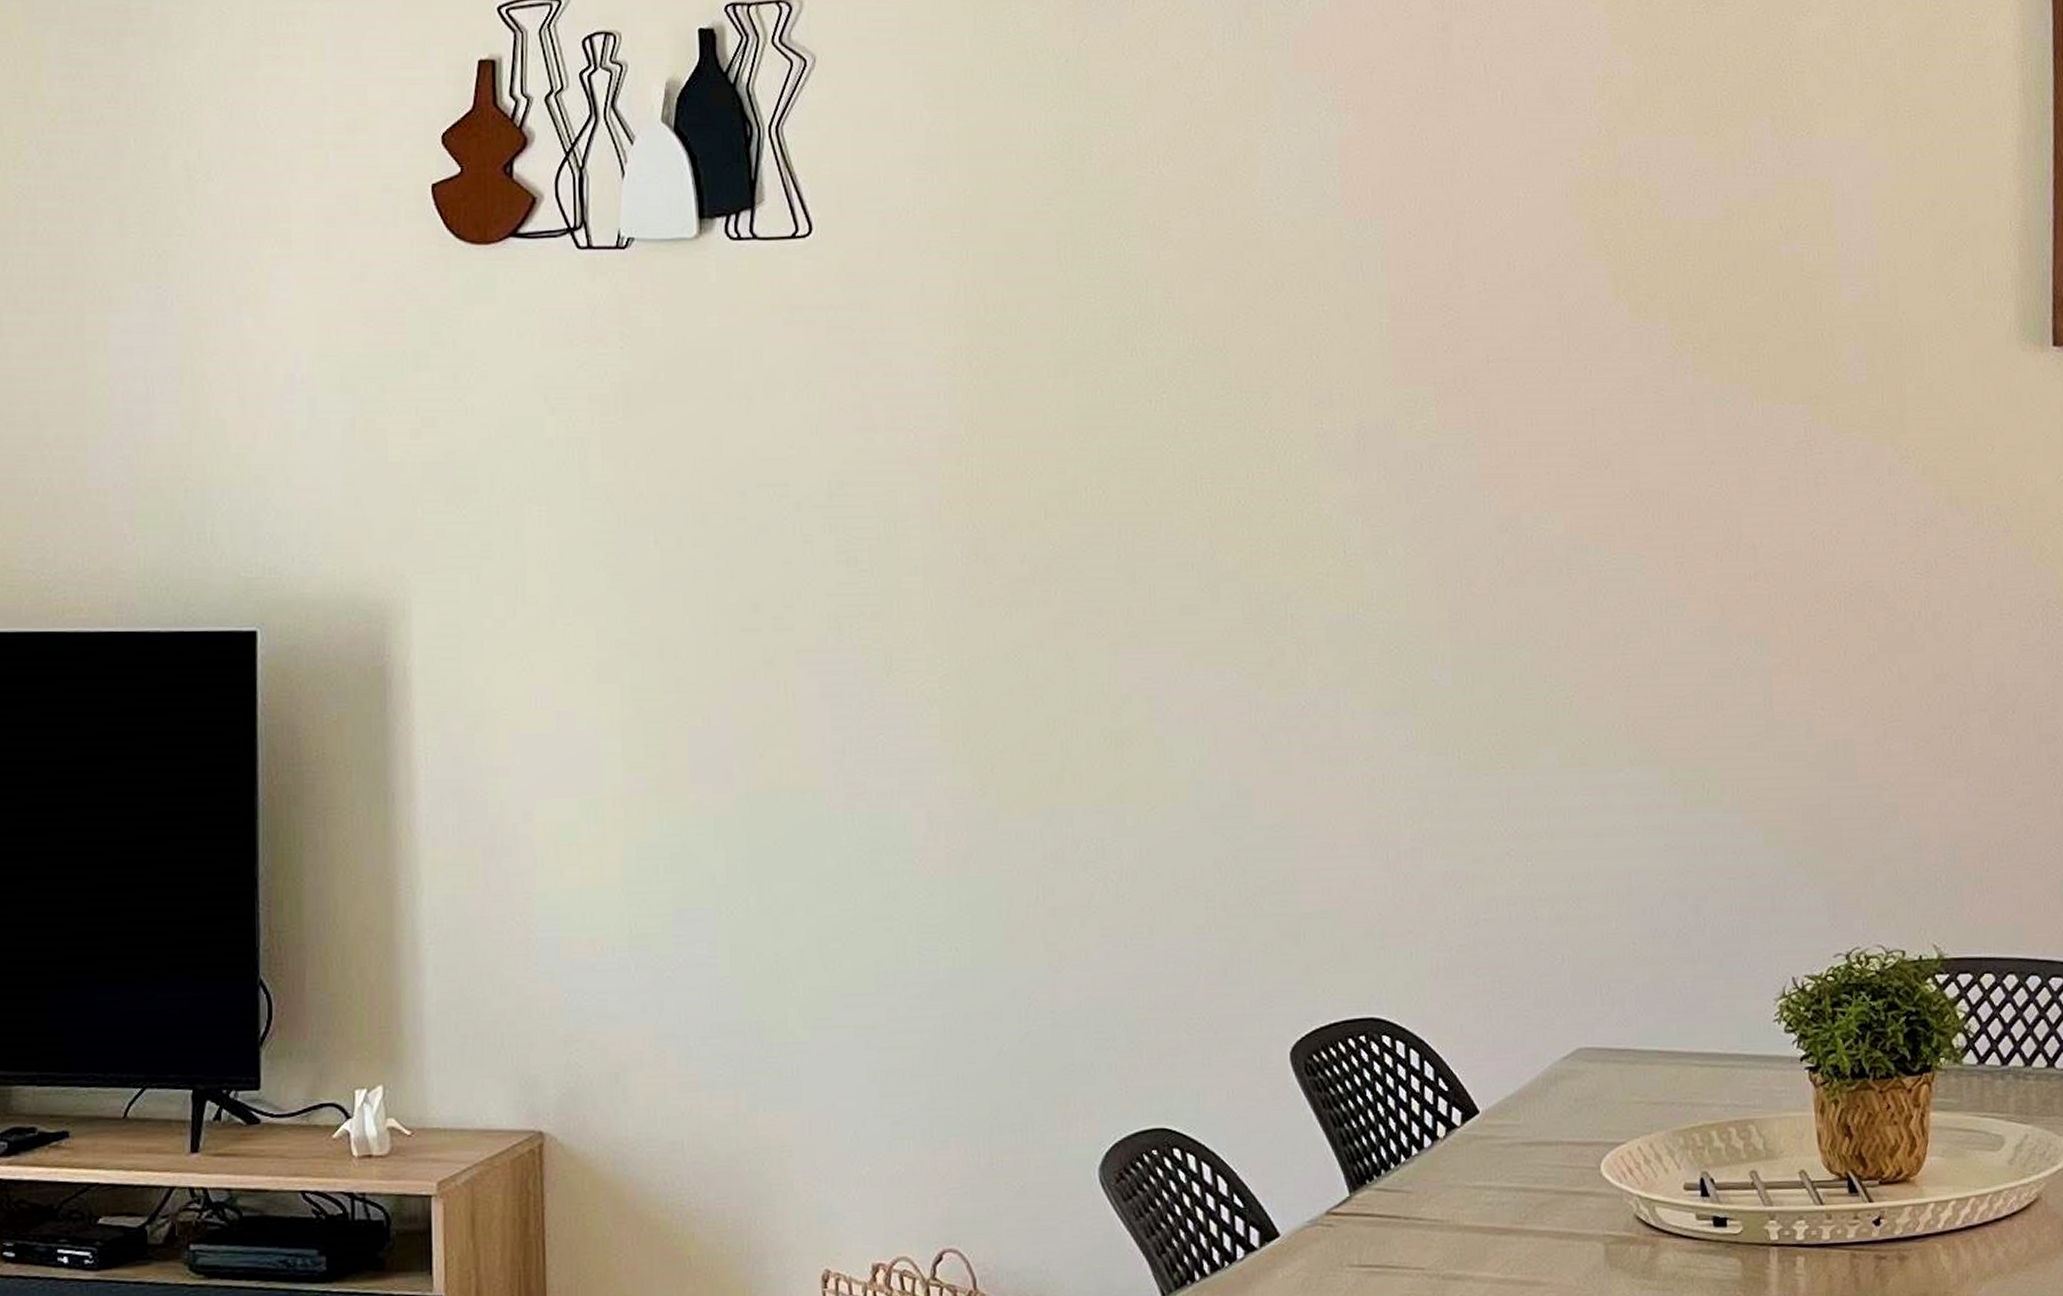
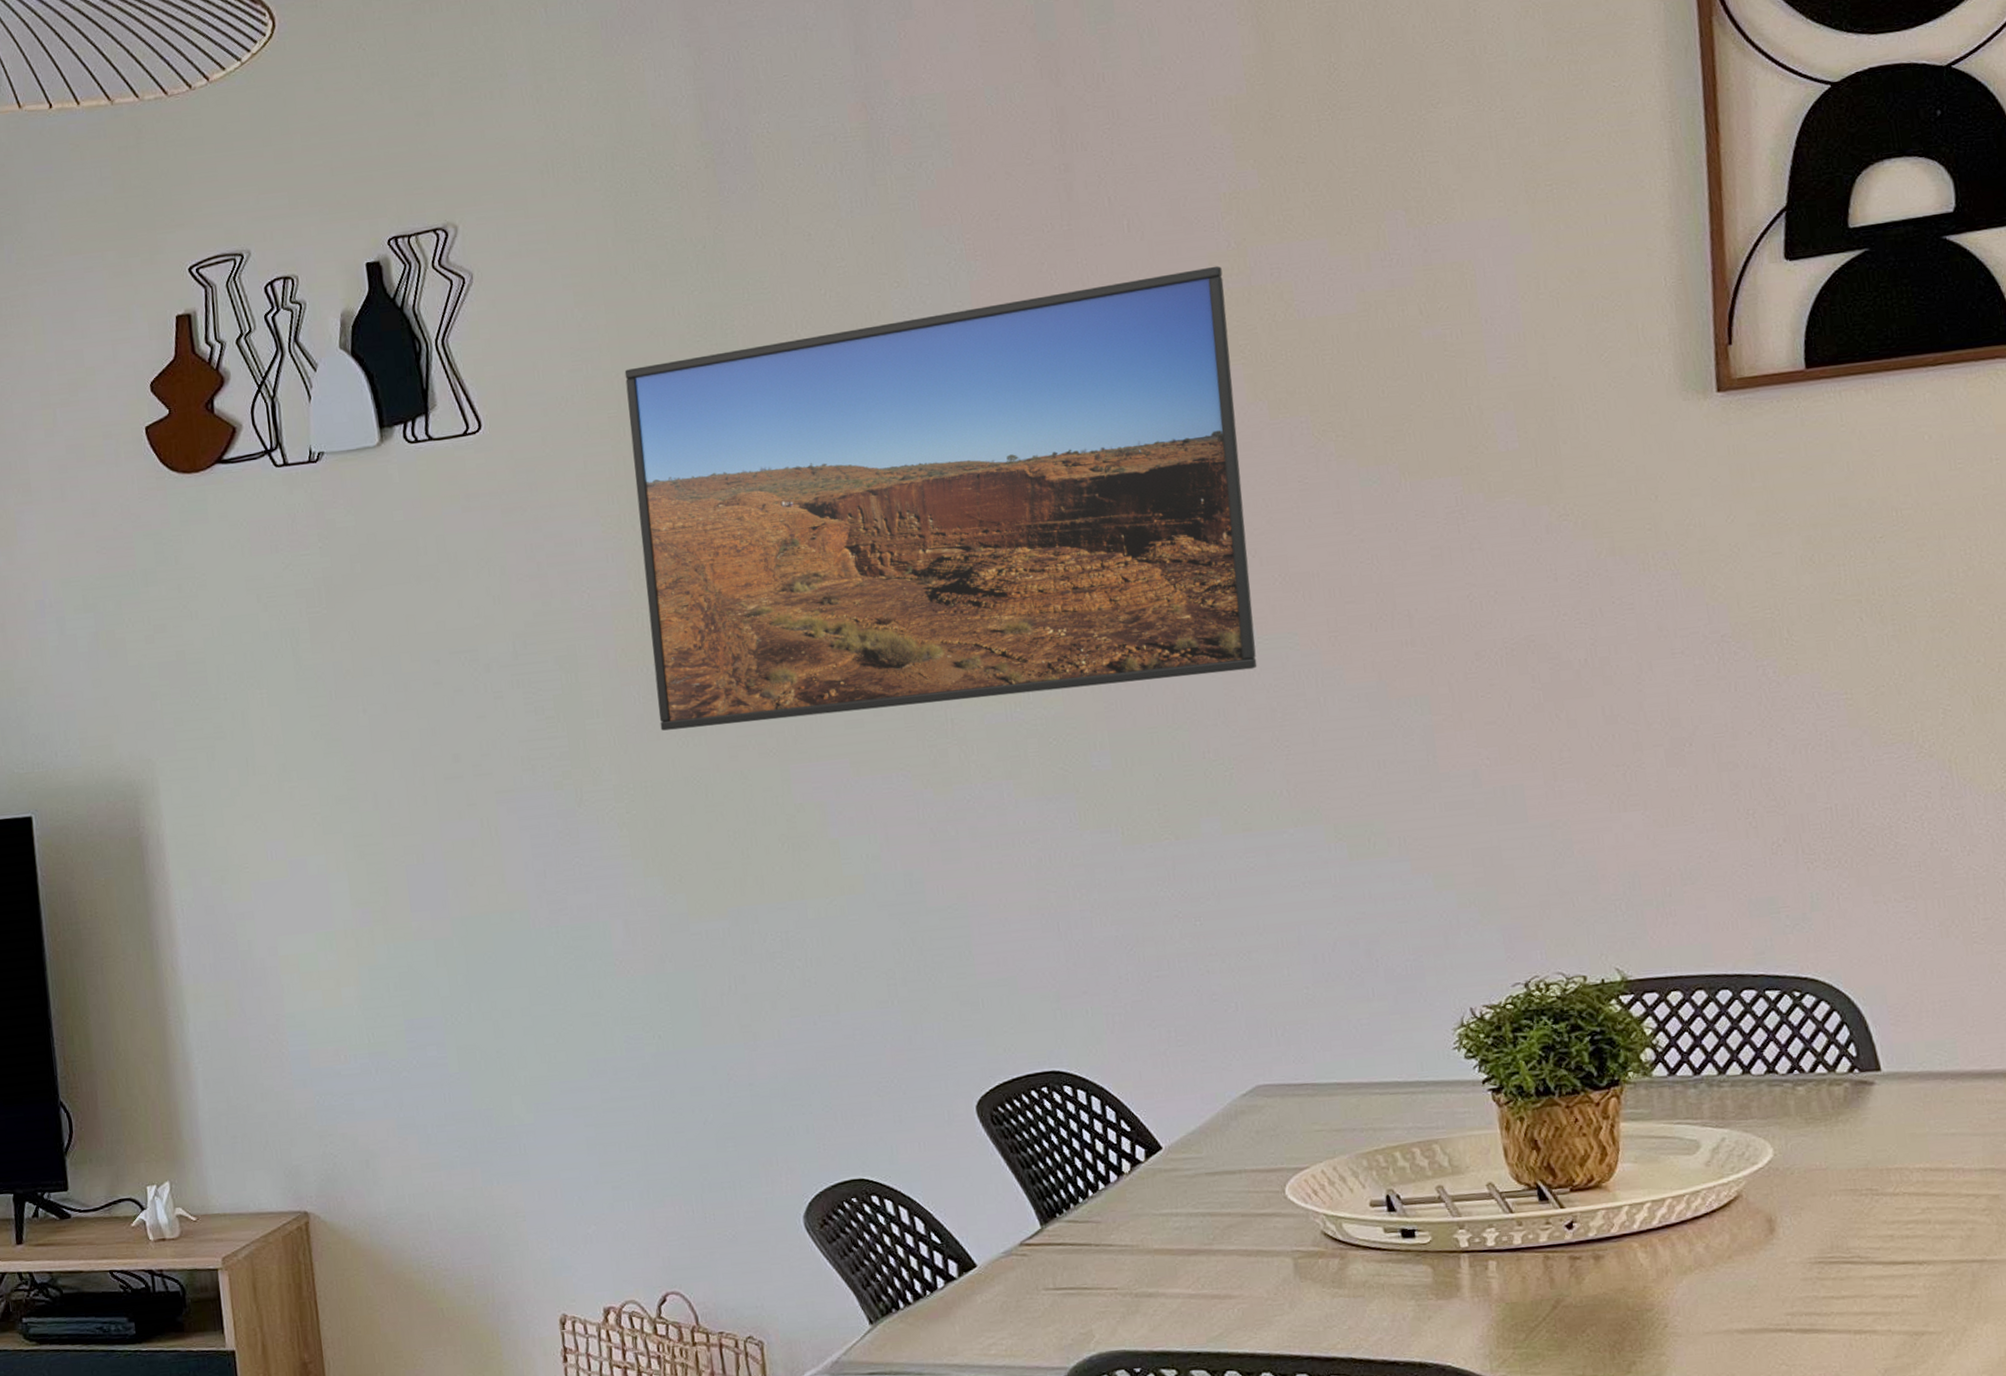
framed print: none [972,152,1604,598] -> present [624,266,1257,731]

